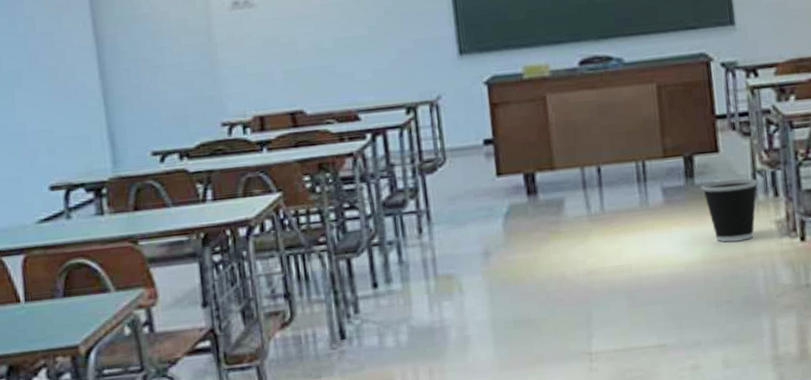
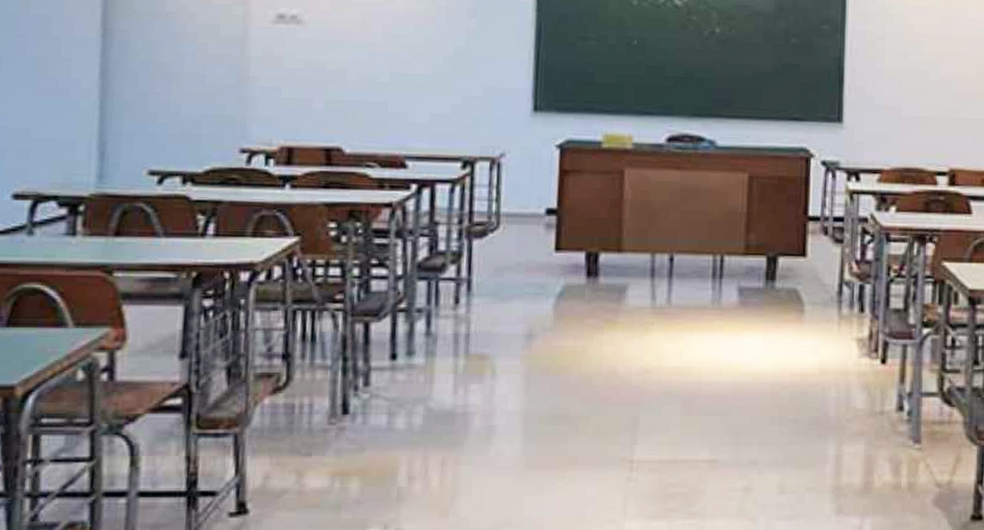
wastebasket: present [701,178,758,243] -> none [782,287,844,357]

